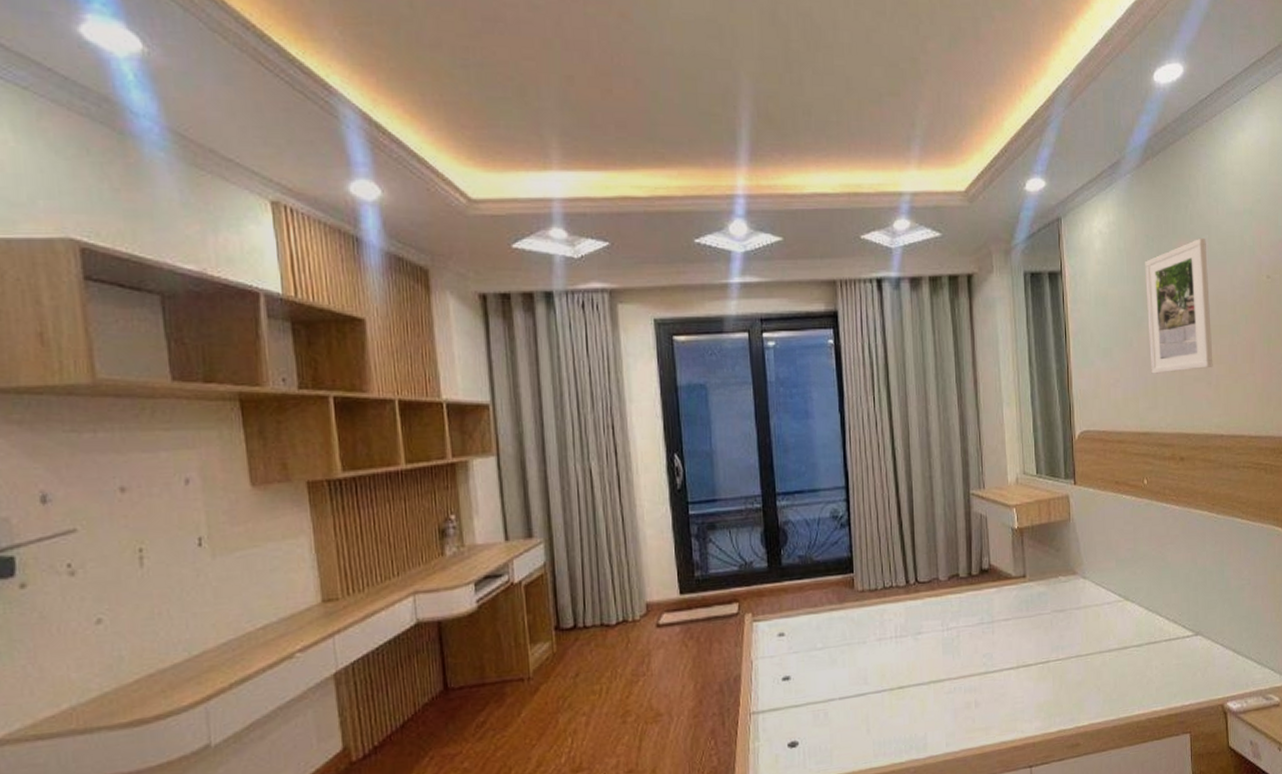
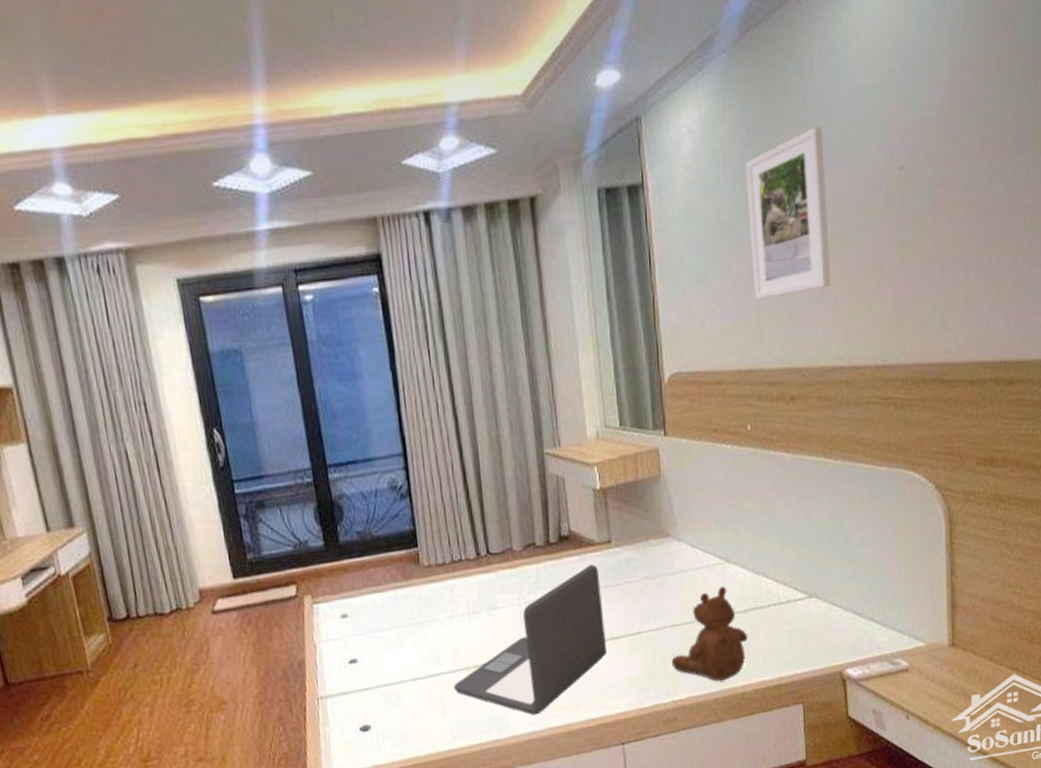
laptop: none [878,596,1020,737] -> present [453,564,608,716]
teddy bear: none [1075,622,1143,710] -> present [671,586,748,681]

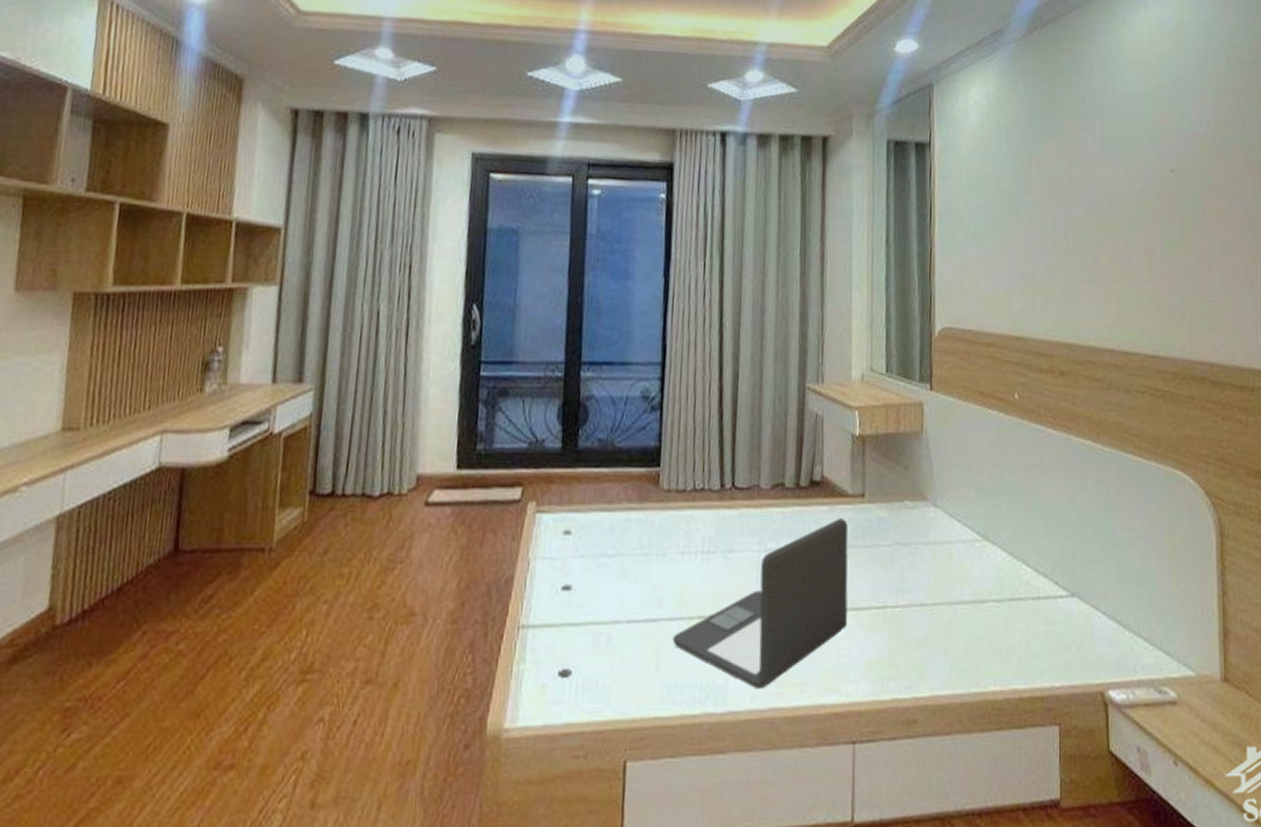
teddy bear: present [671,586,748,681] -> none [916,568,1002,681]
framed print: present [746,125,831,300] -> none [1027,120,1104,270]

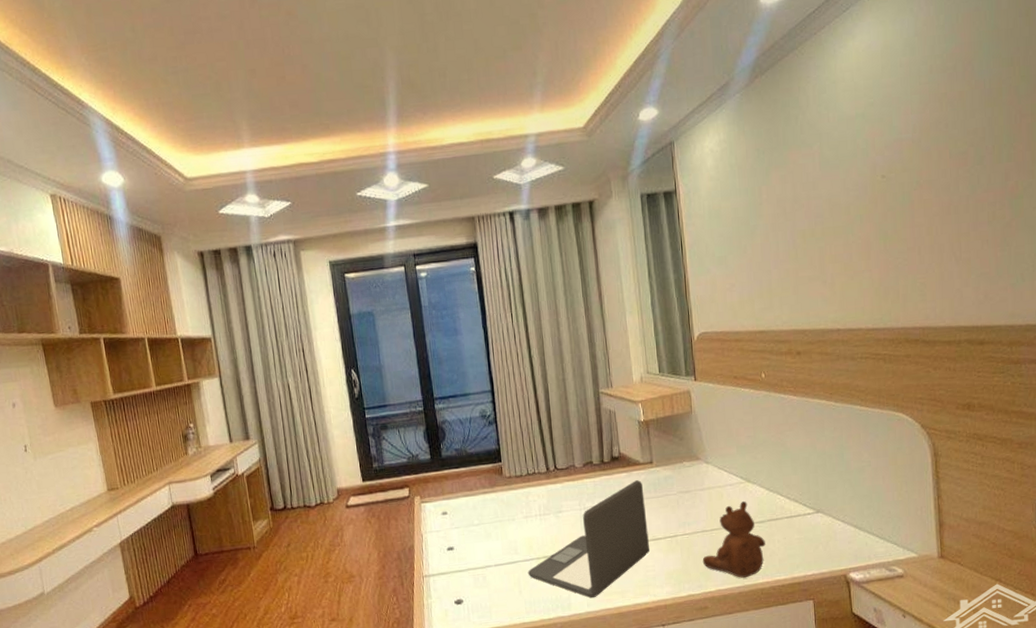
teddy bear: none [916,568,1002,681] -> present [702,501,766,578]

